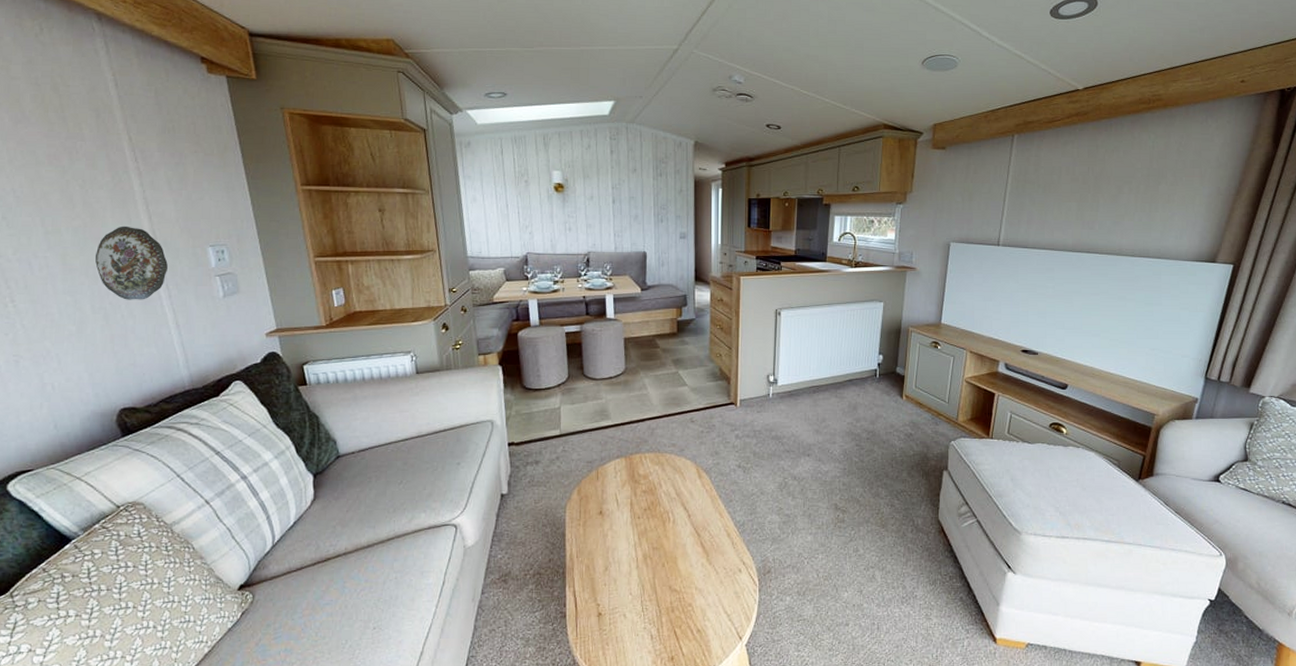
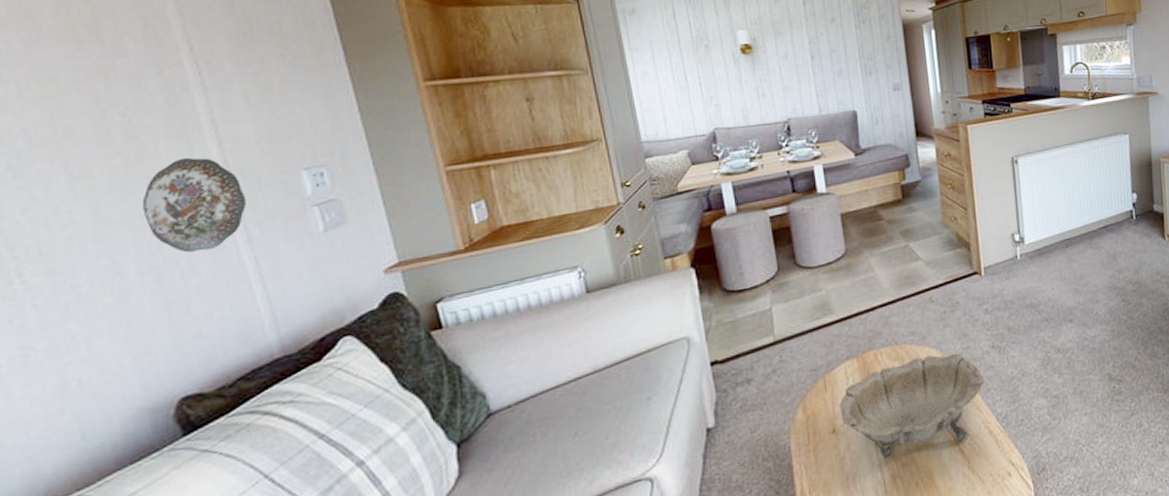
decorative bowl: none [607,465,729,540] -> present [840,352,985,458]

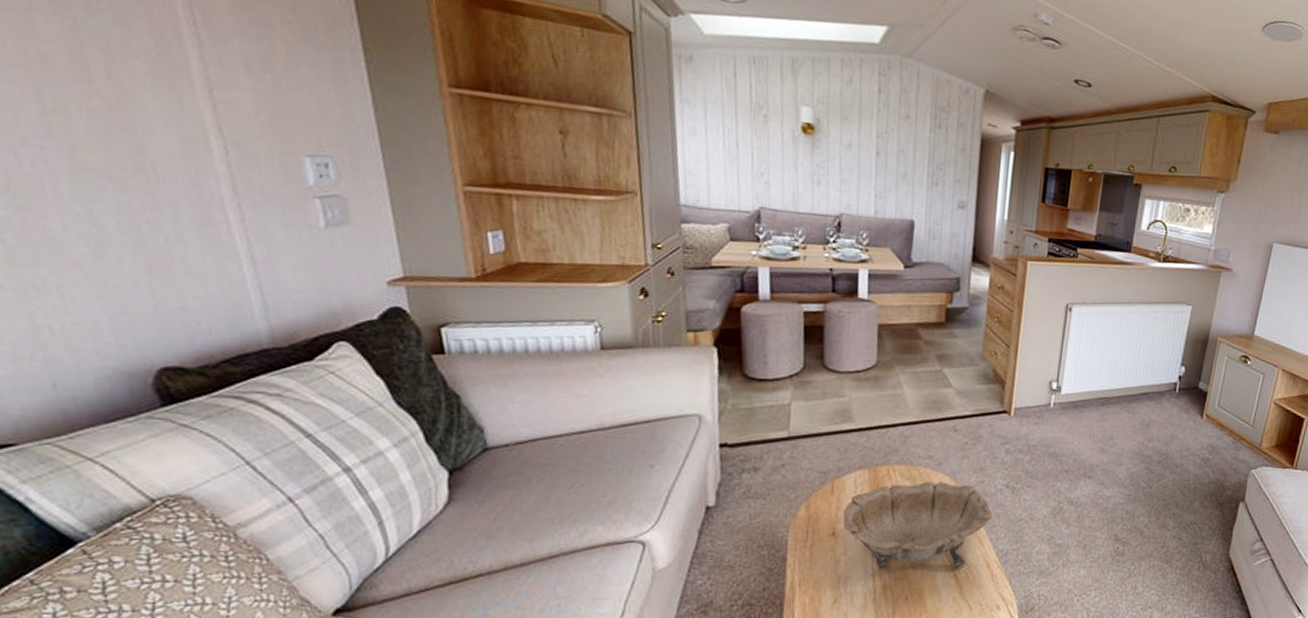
decorative plate: present [143,157,246,253] -> none [124,114,241,221]

